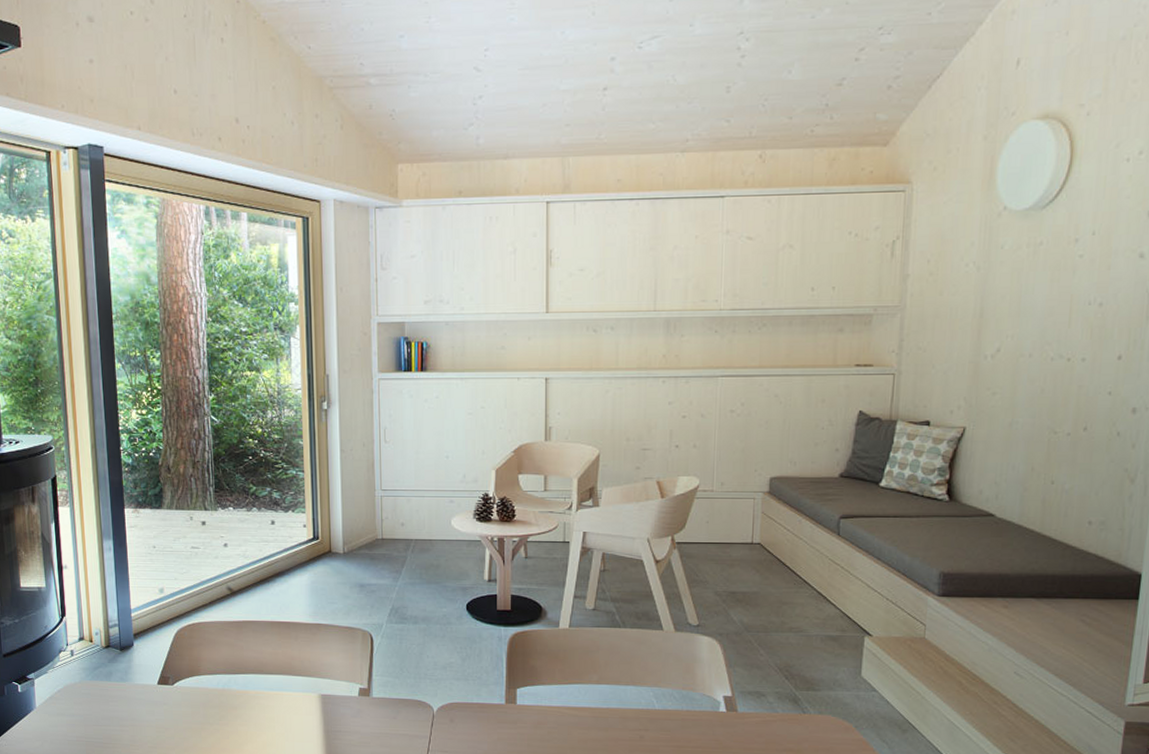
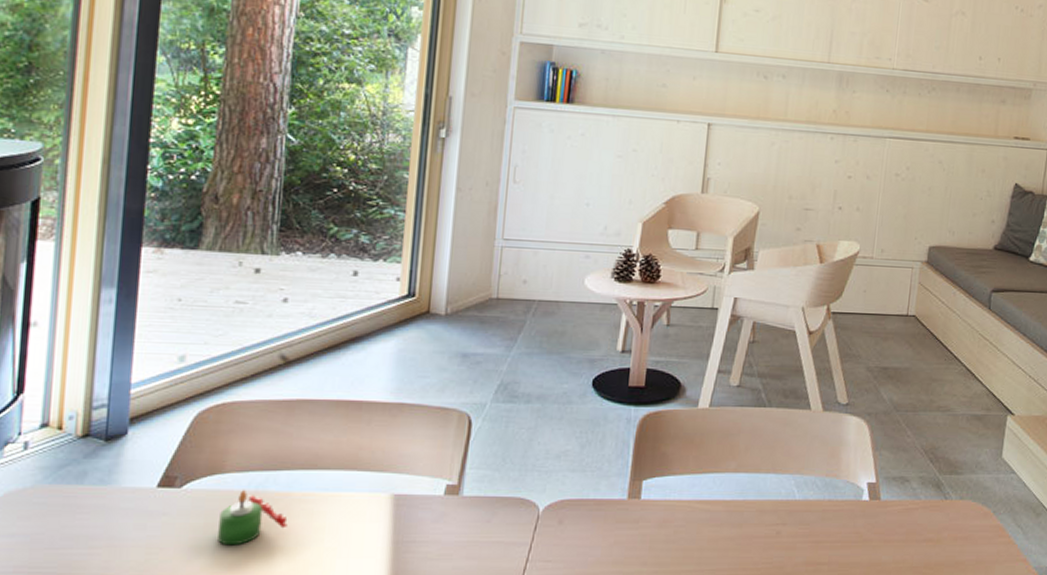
candle: none [201,687,248,729] -> present [218,489,288,546]

